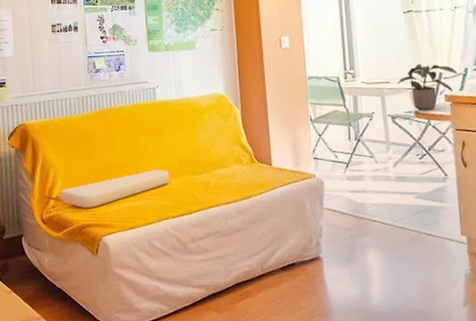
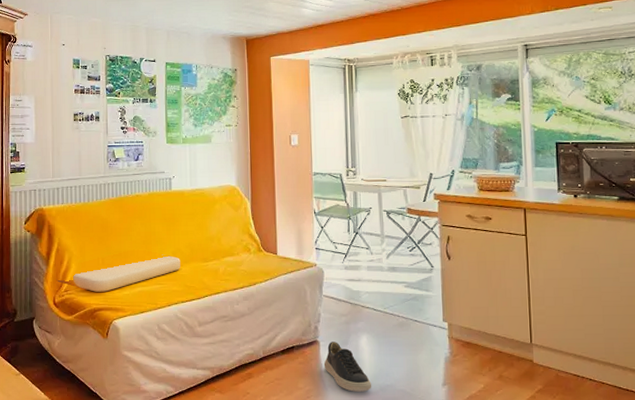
shoe: none [328,258,383,312] -> present [323,342,372,392]
potted plant: present [397,63,458,111] -> none [393,164,446,208]

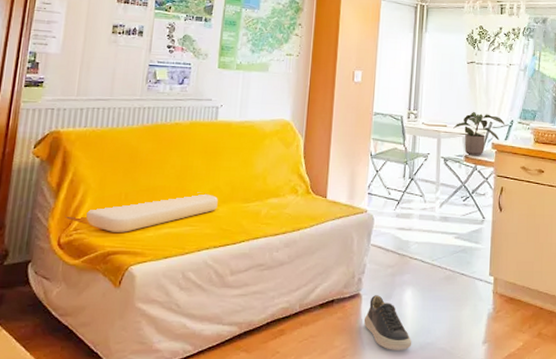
potted plant: none [393,164,446,208] -> present [453,111,505,156]

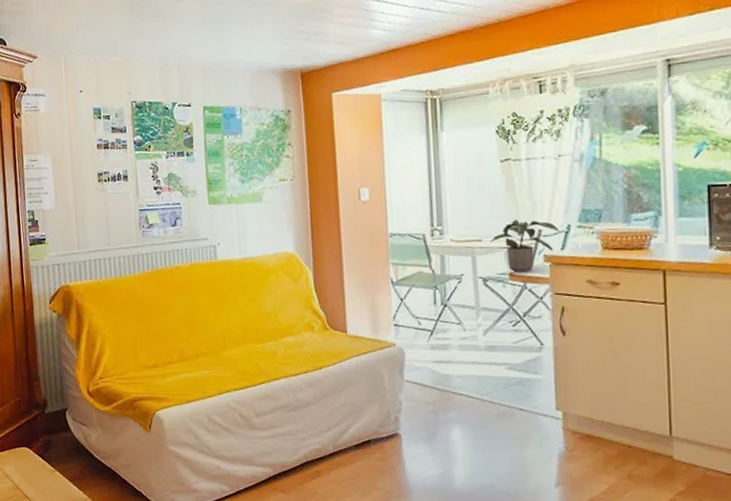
cushion: present [65,192,218,232] -> none [89,335,231,379]
shoe: present [363,295,412,350] -> none [407,434,467,493]

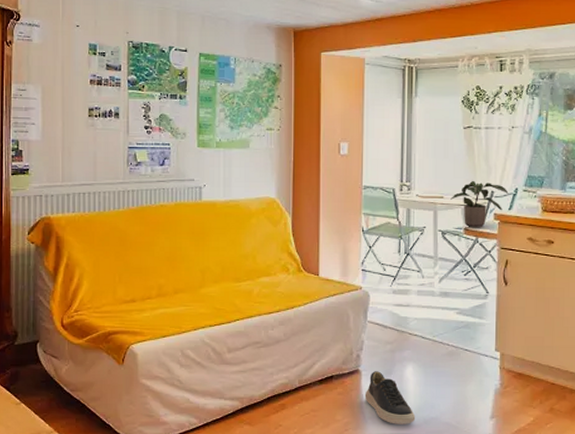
shoe: none [407,434,467,493] -> present [364,371,416,424]

